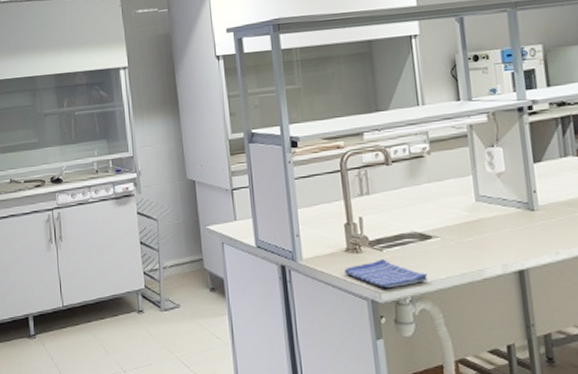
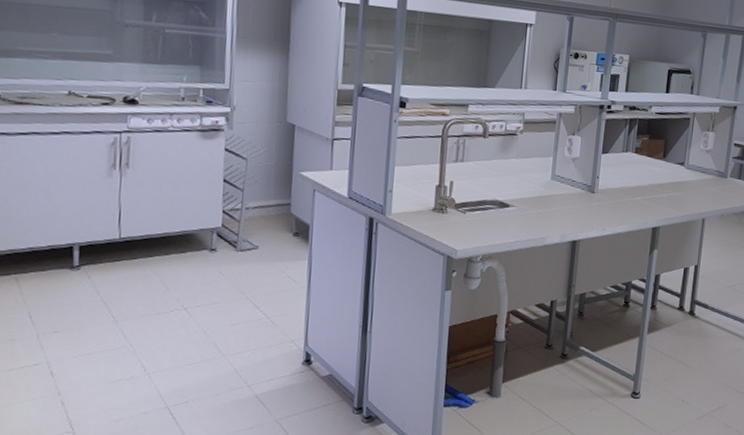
dish towel: present [344,259,428,289] -> none [428,221,499,247]

